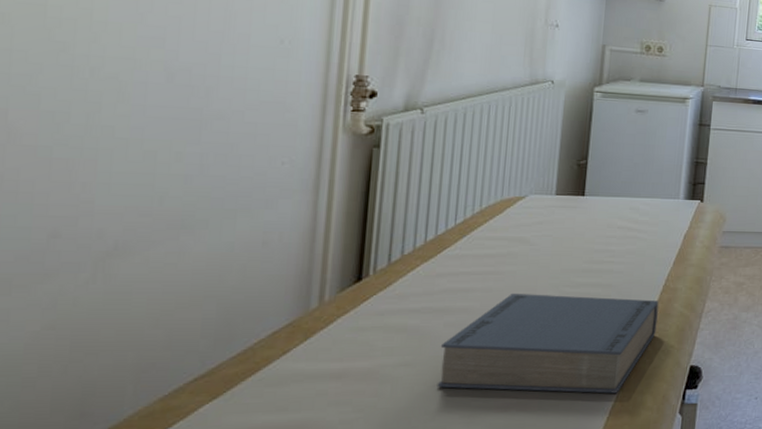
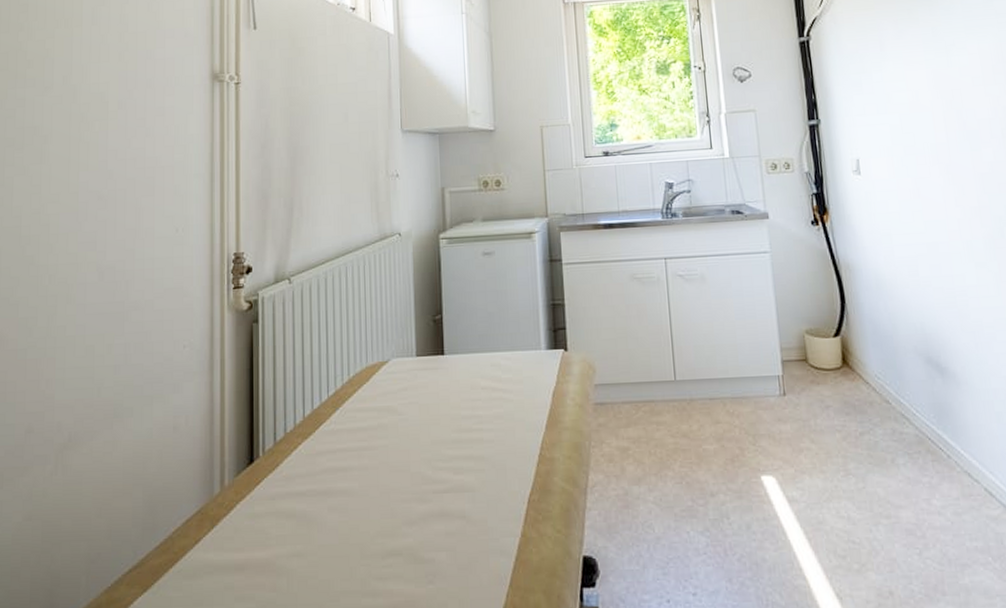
book: present [437,293,659,394] -> none [327,470,539,592]

